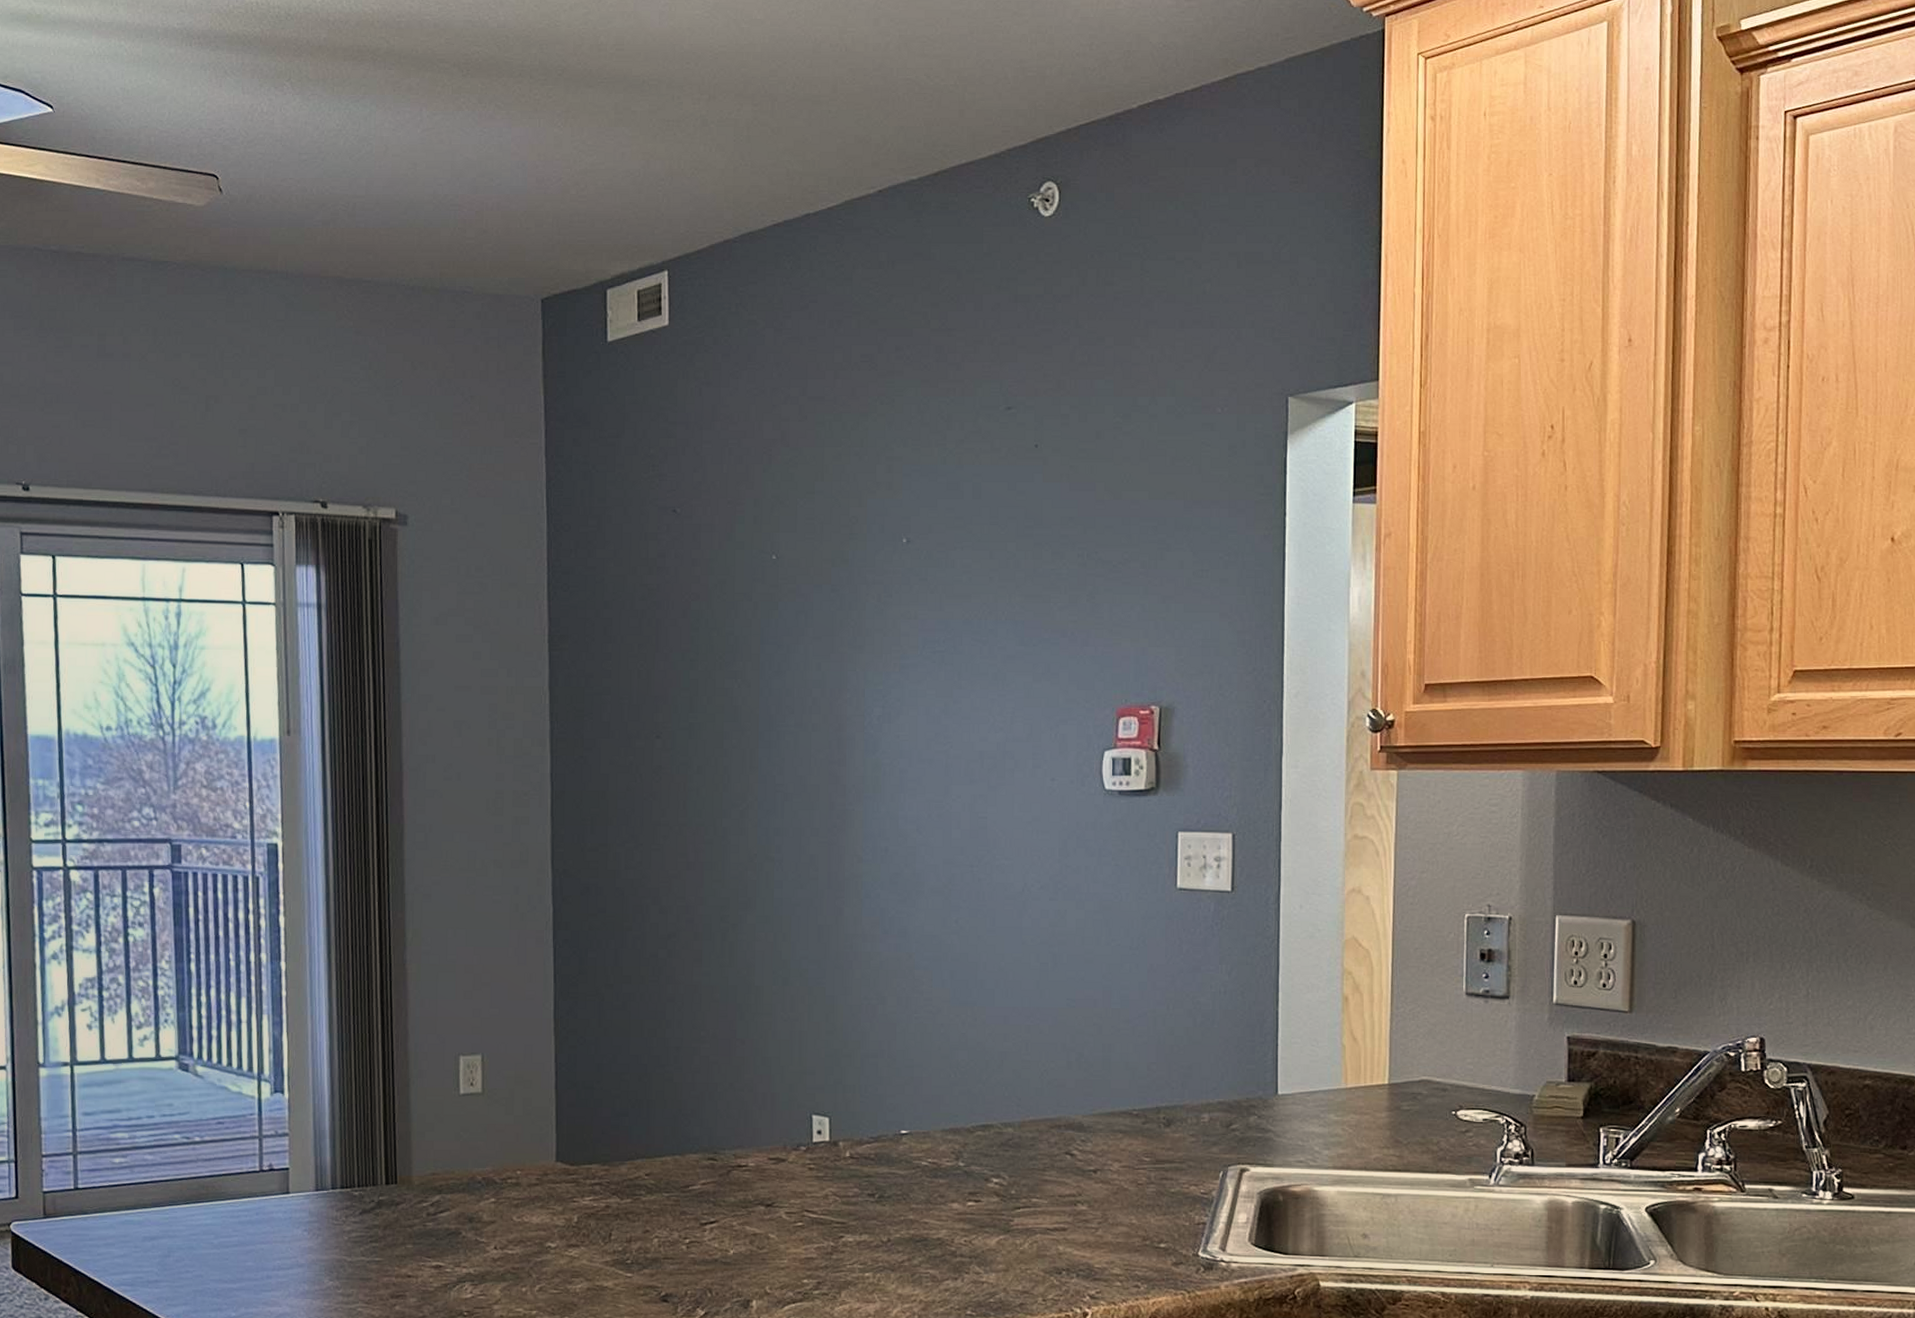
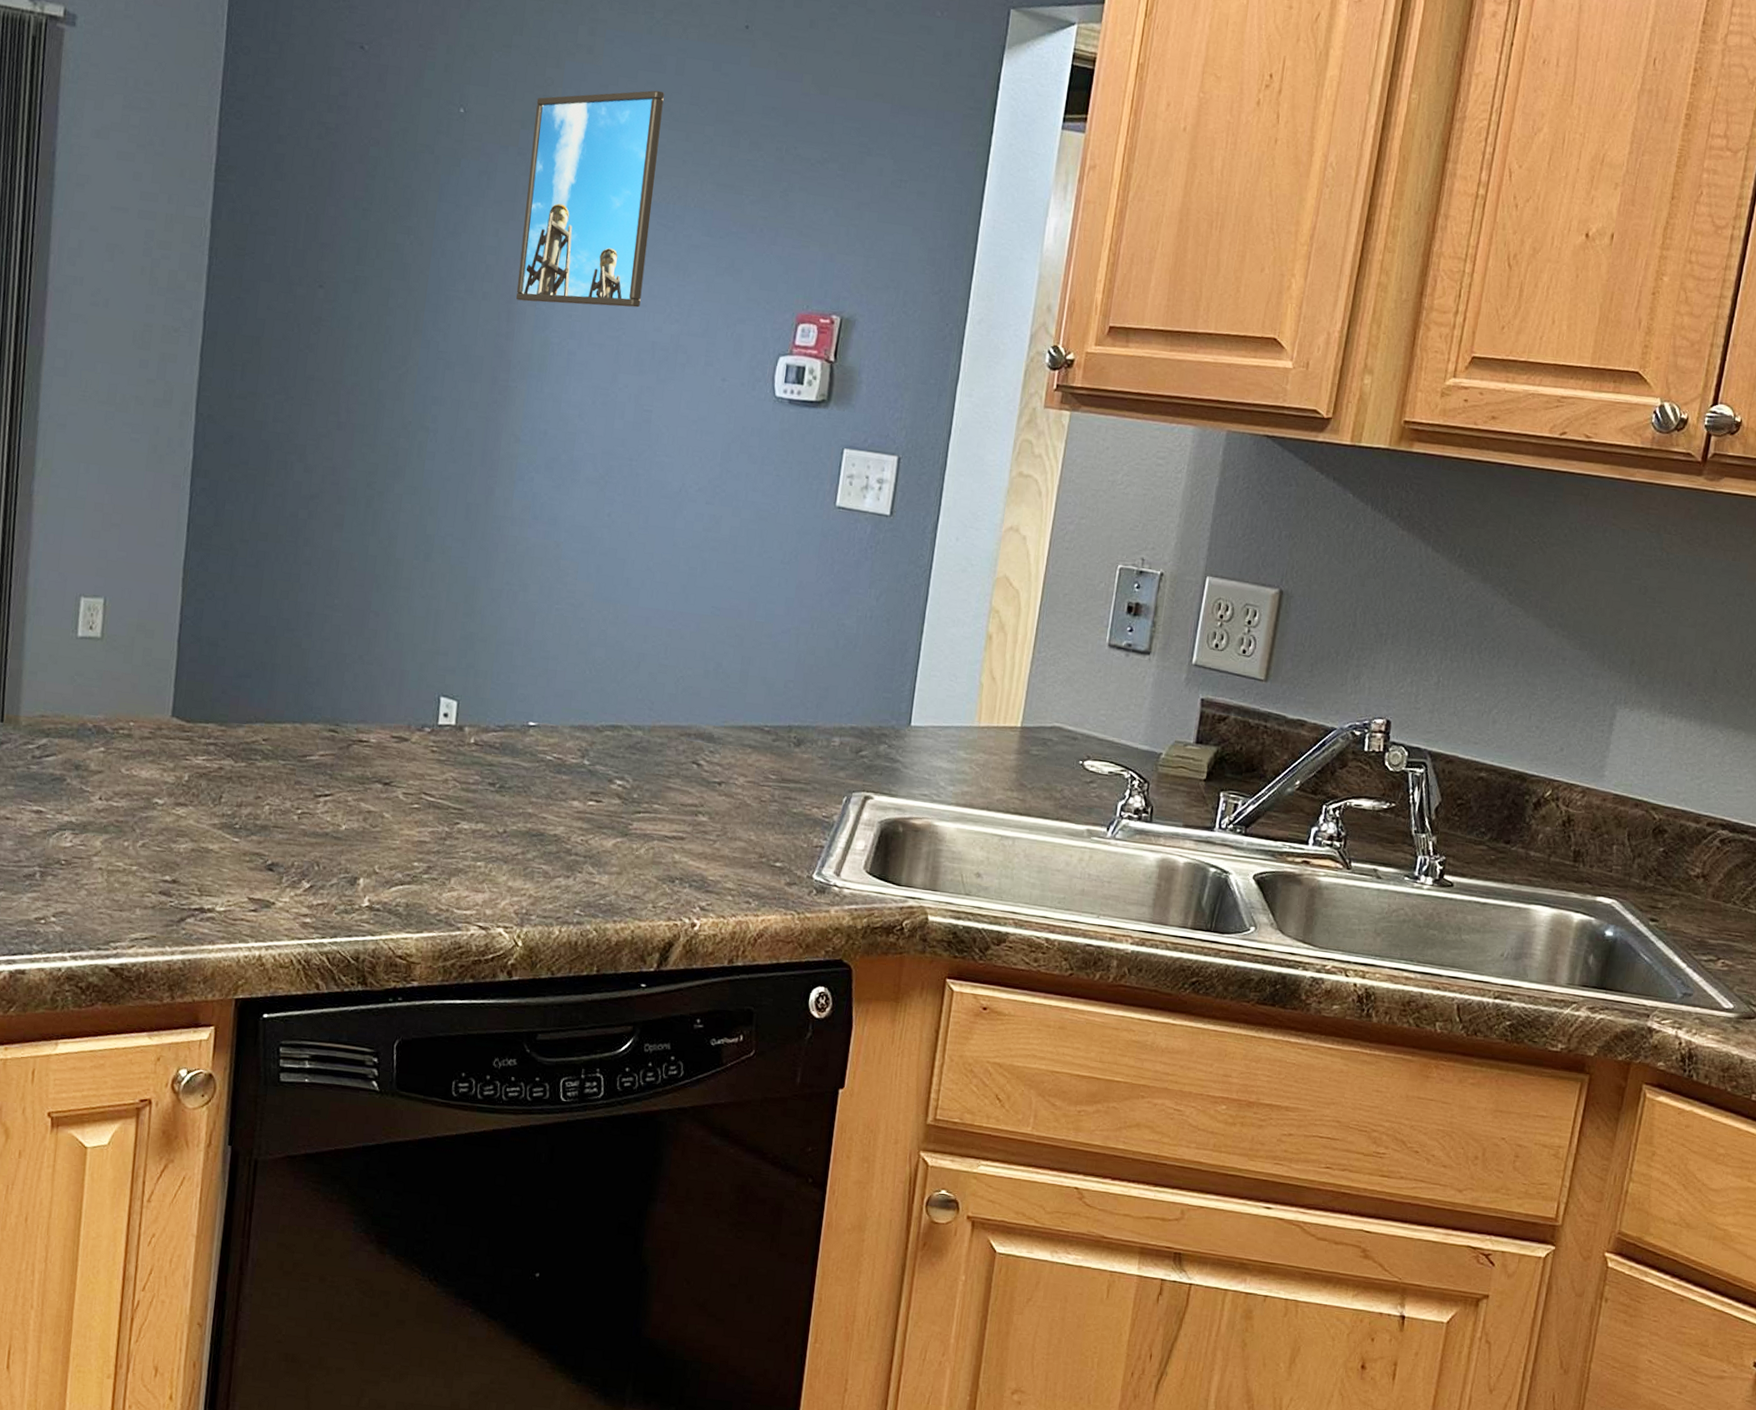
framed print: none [844,515,965,728] -> present [516,90,665,308]

